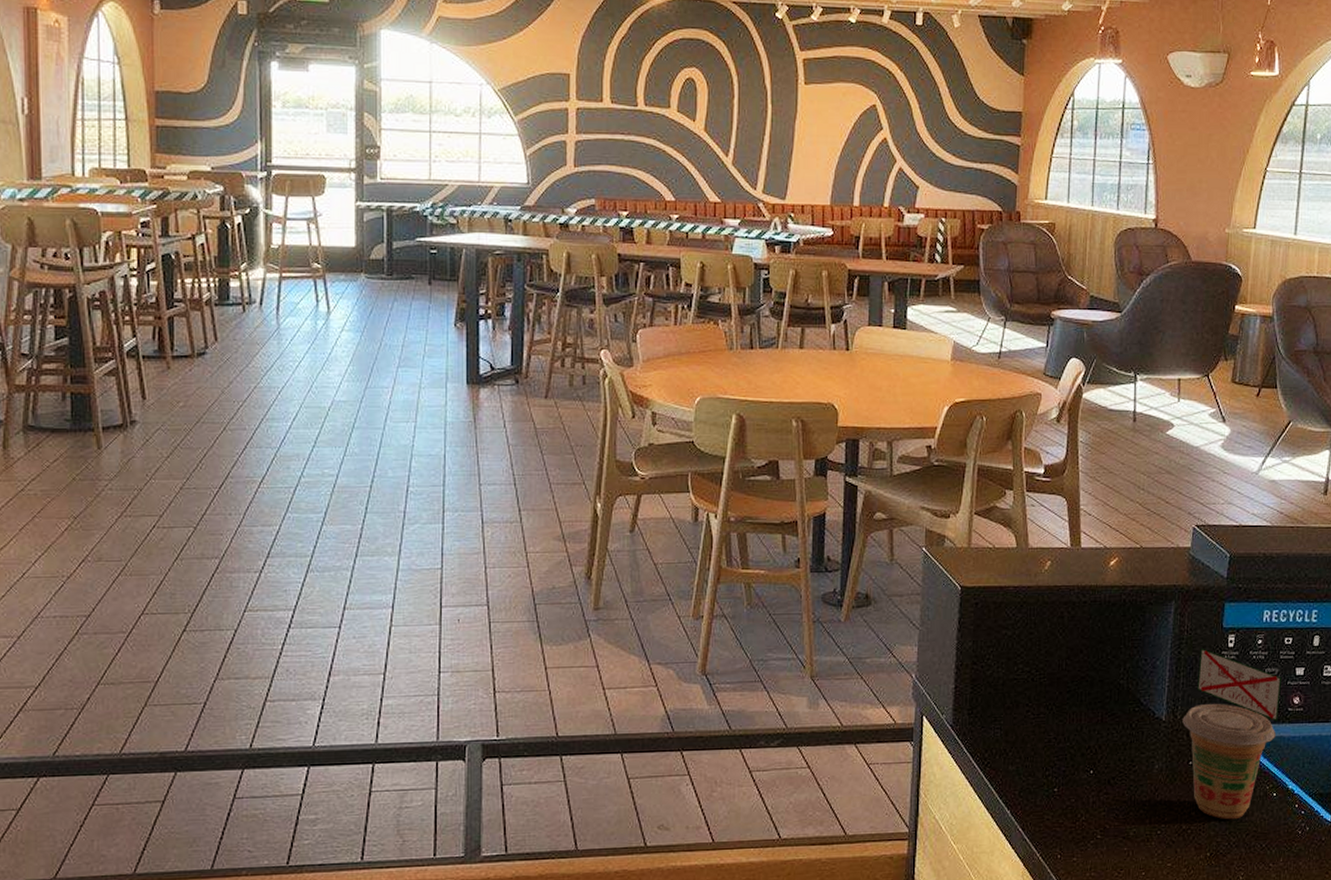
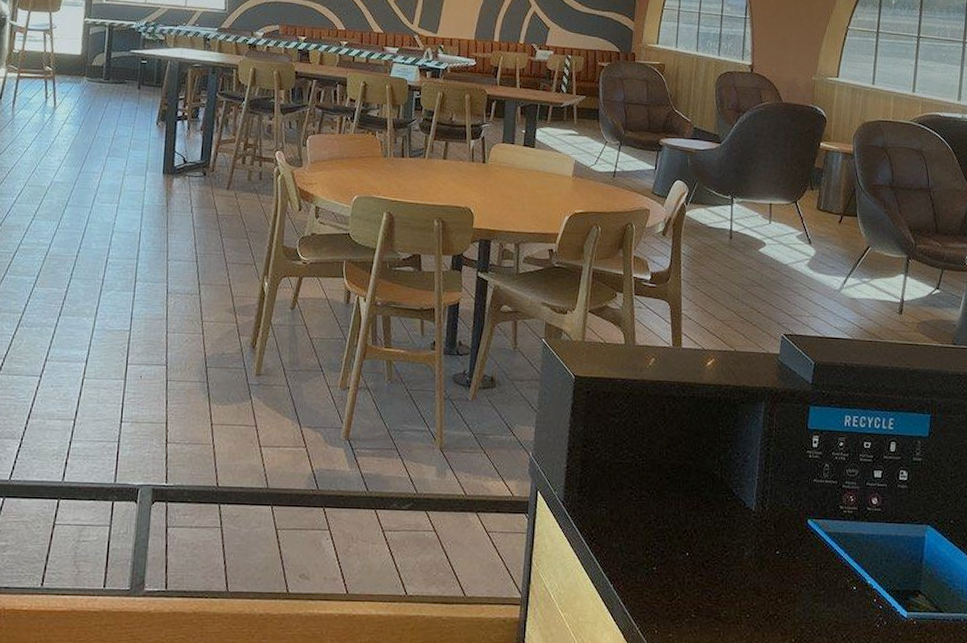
beverage cup: present [1182,648,1281,820] -> none [770,446,861,609]

